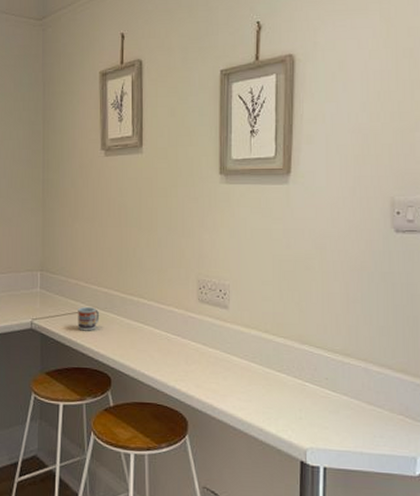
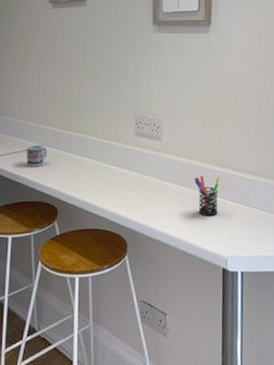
pen holder: none [267,352,299,400] -> present [194,175,220,217]

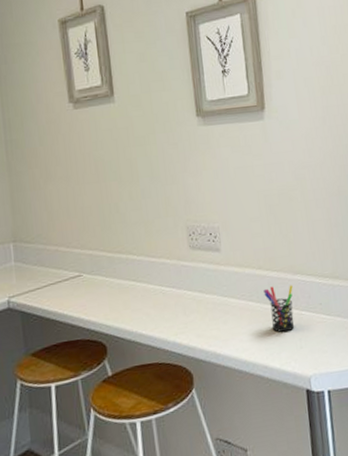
cup: present [26,144,47,167] -> none [61,272,87,301]

